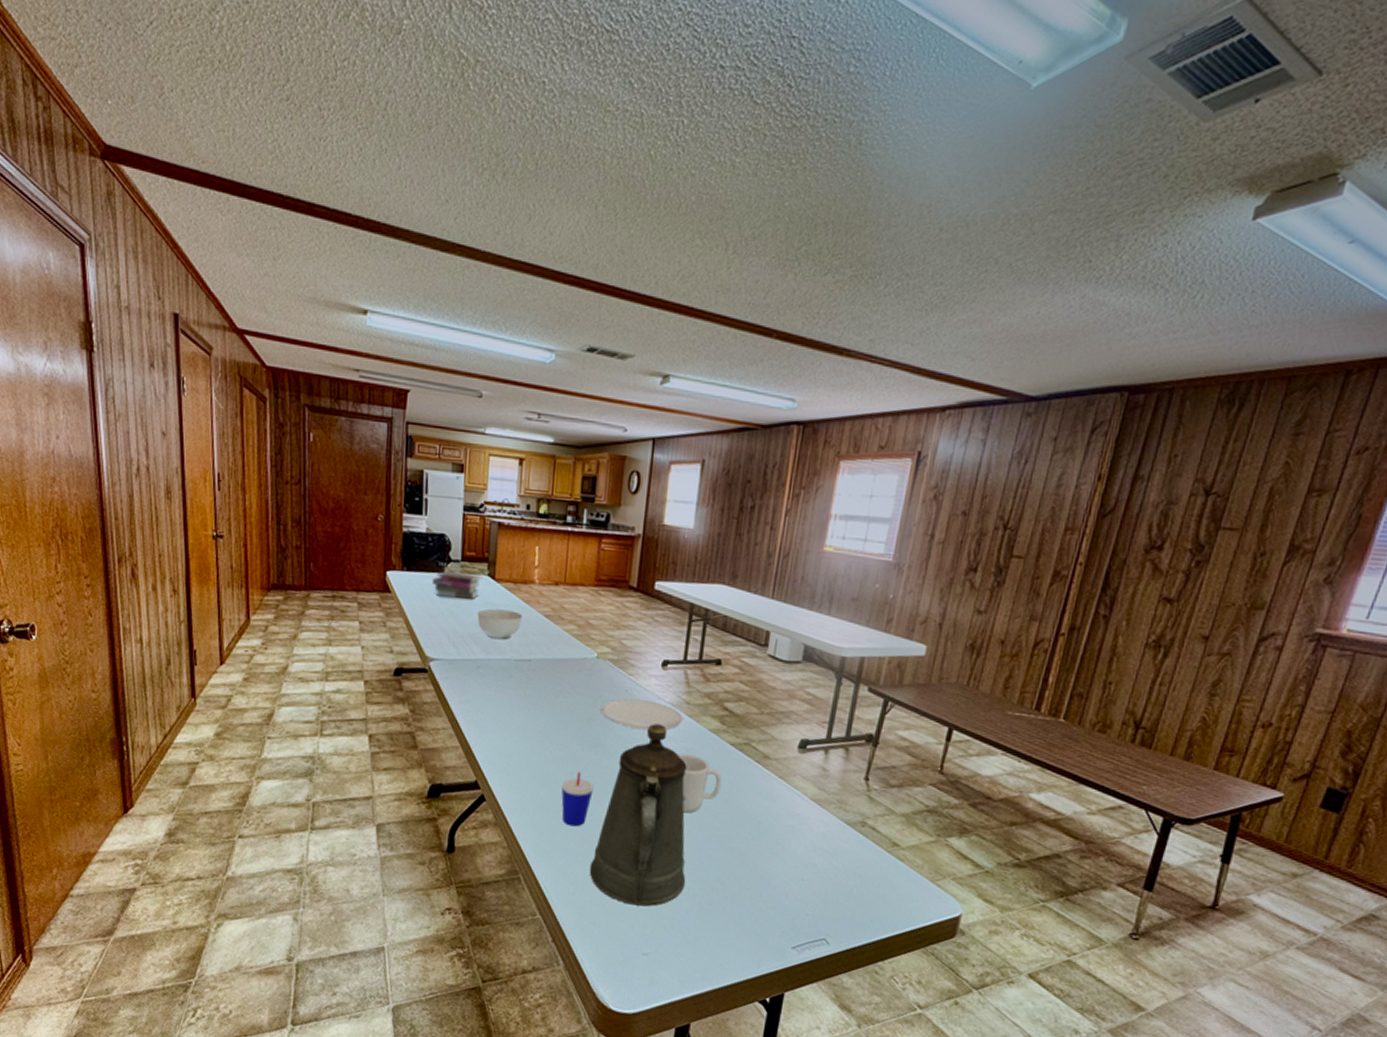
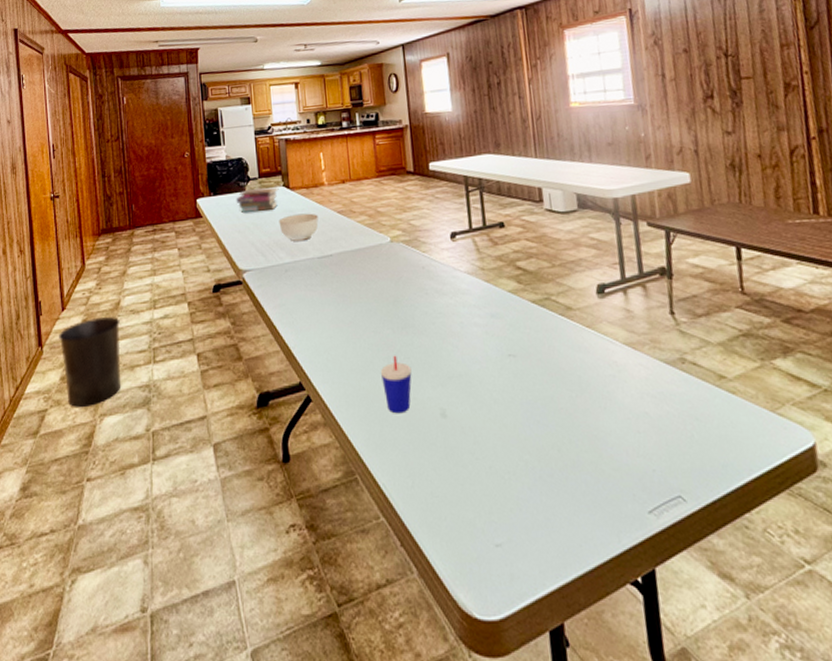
waste bin: none [215,678,286,768] -> present [59,316,122,408]
coffee pot: present [589,724,687,907] -> none [423,294,522,490]
plate: present [601,698,683,730] -> none [403,273,481,303]
mug: present [677,753,723,813] -> none [484,318,534,380]

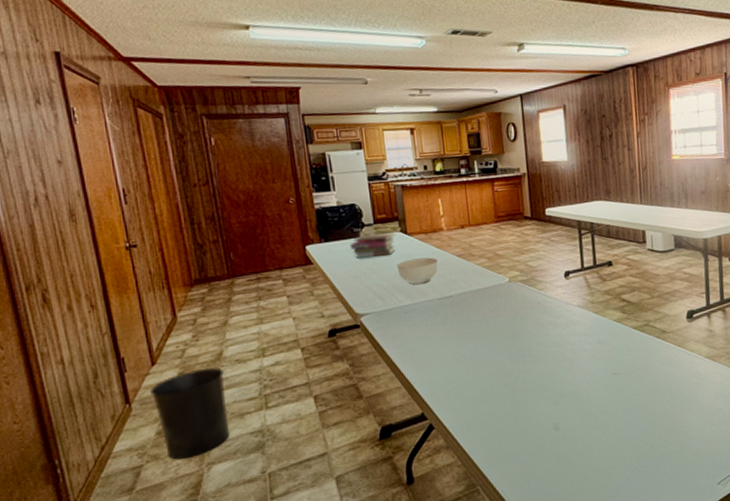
beverage cup: present [380,355,412,414] -> none [499,382,529,432]

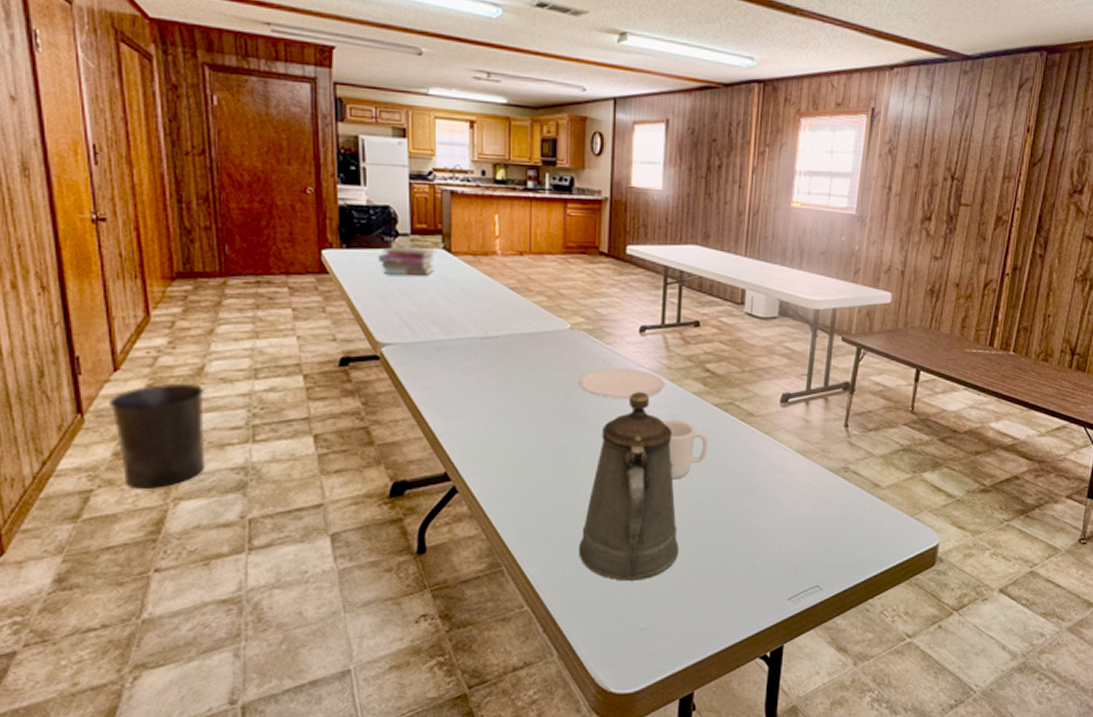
bowl: present [396,257,438,285] -> none [433,284,485,318]
plate: none [520,307,591,334] -> present [578,368,665,398]
coffee pot: none [538,325,622,486] -> present [578,392,680,581]
mug: none [592,344,634,395] -> present [662,419,709,480]

